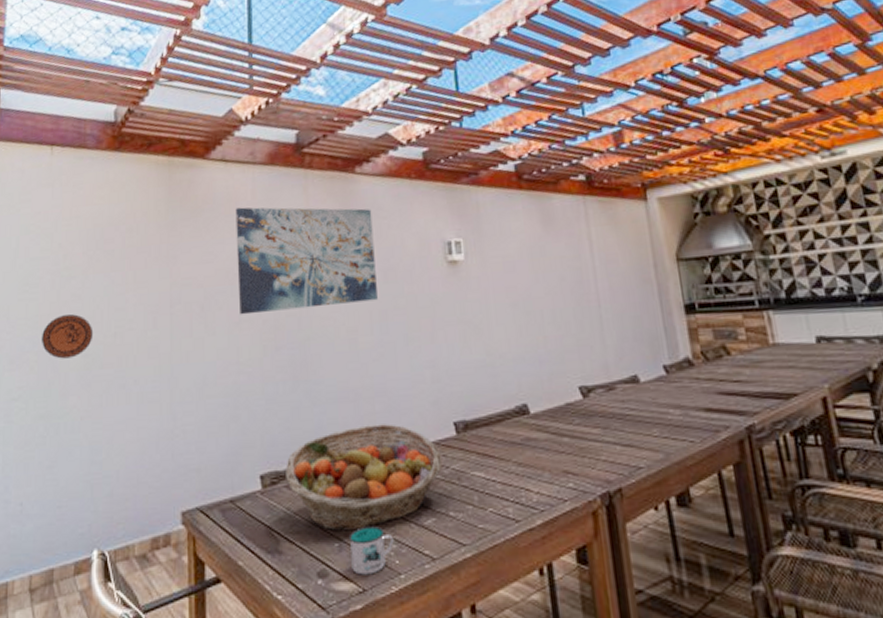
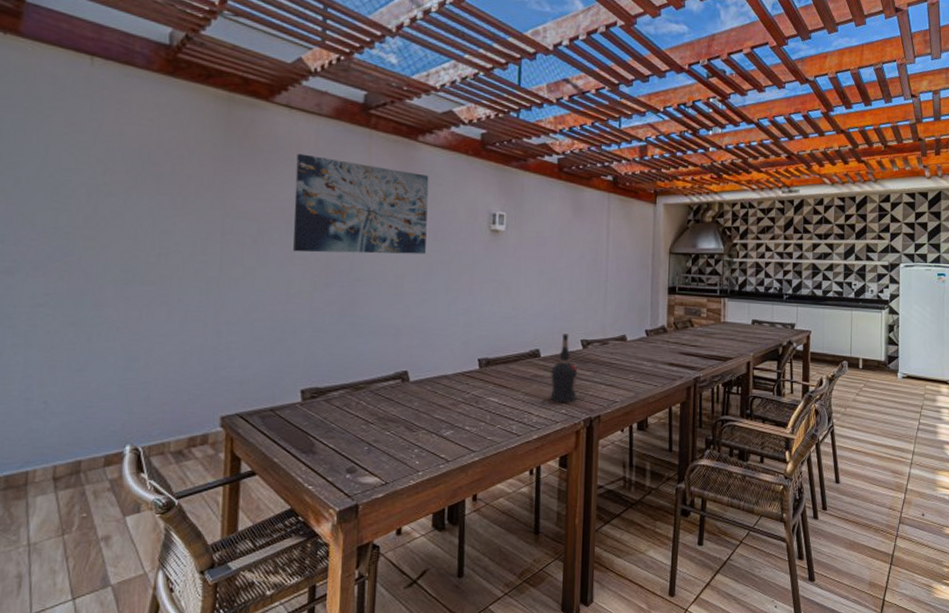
decorative plate: present [41,314,94,359] -> none [72,230,135,272]
fruit basket: present [286,424,442,532] -> none [325,356,465,438]
mug: present [348,526,394,575] -> none [377,435,416,472]
liquor bottle: none [546,380,586,474] -> present [550,334,578,403]

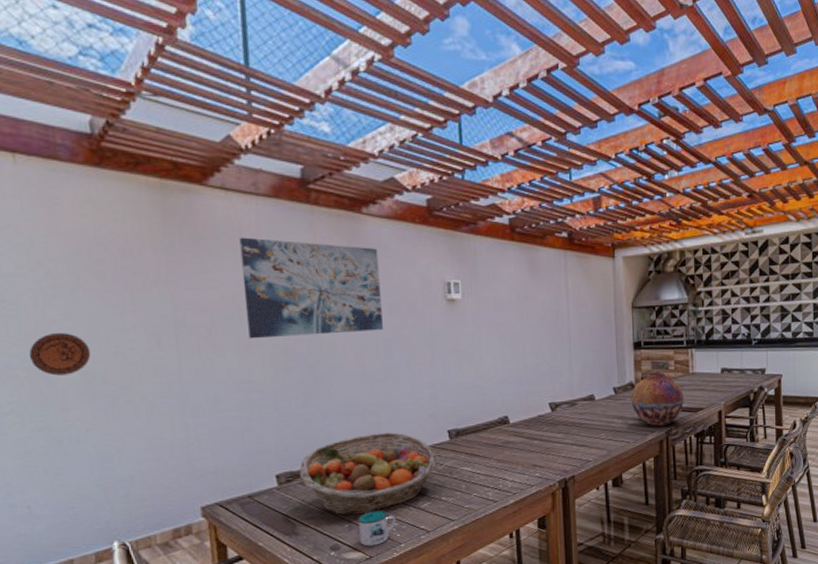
decorative plate: none [72,230,135,272] -> present [29,333,91,376]
fruit basket: none [325,356,465,438] -> present [299,432,437,516]
mug: none [377,435,416,472] -> present [357,510,396,547]
liquor bottle: present [550,334,578,403] -> none [521,398,550,467]
vase: none [662,318,714,373] -> present [631,372,684,427]

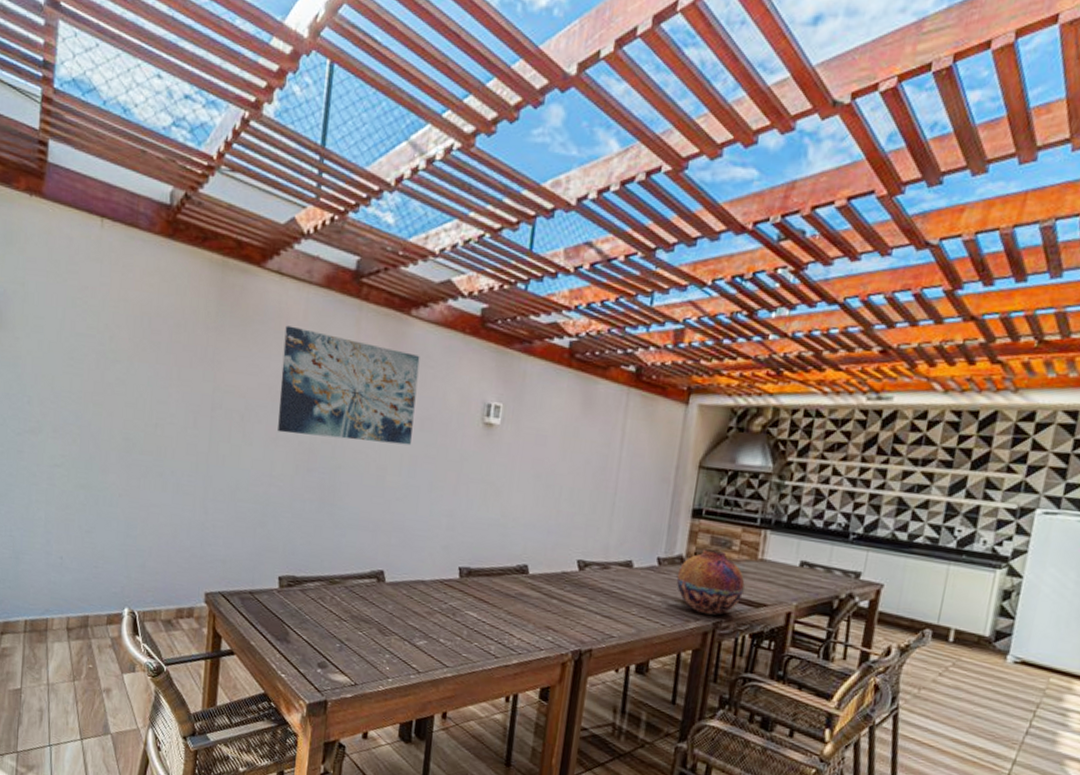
decorative plate: present [29,333,91,376] -> none [84,396,136,439]
fruit basket: present [299,432,437,516] -> none [301,553,443,638]
mug: present [357,510,396,547] -> none [348,635,388,674]

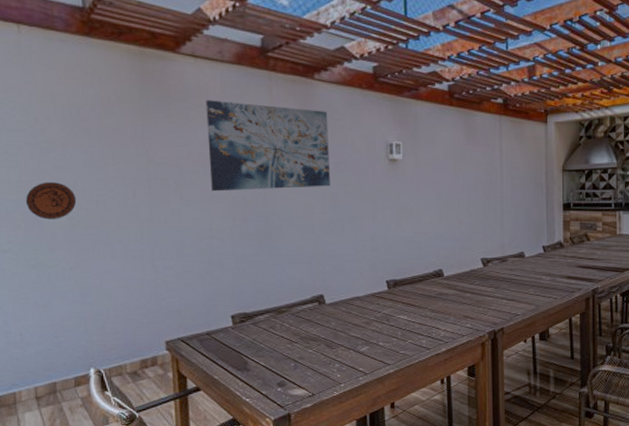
decorative plate: none [84,396,136,439] -> present [25,182,77,220]
vase: present [676,548,745,616] -> none [559,232,610,285]

